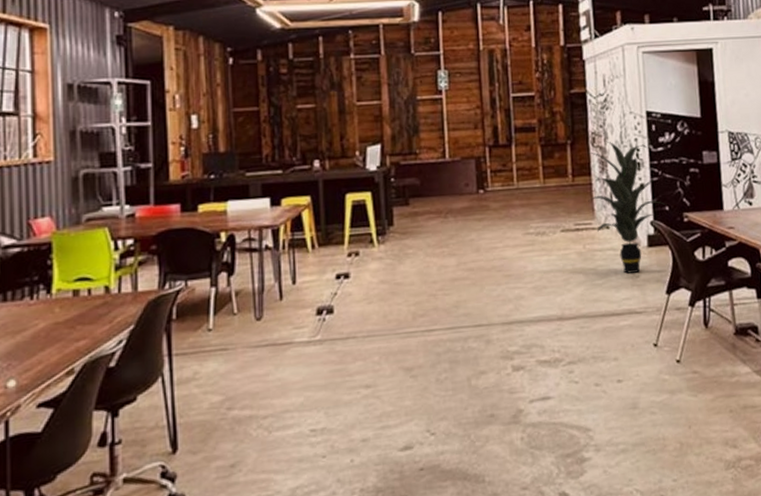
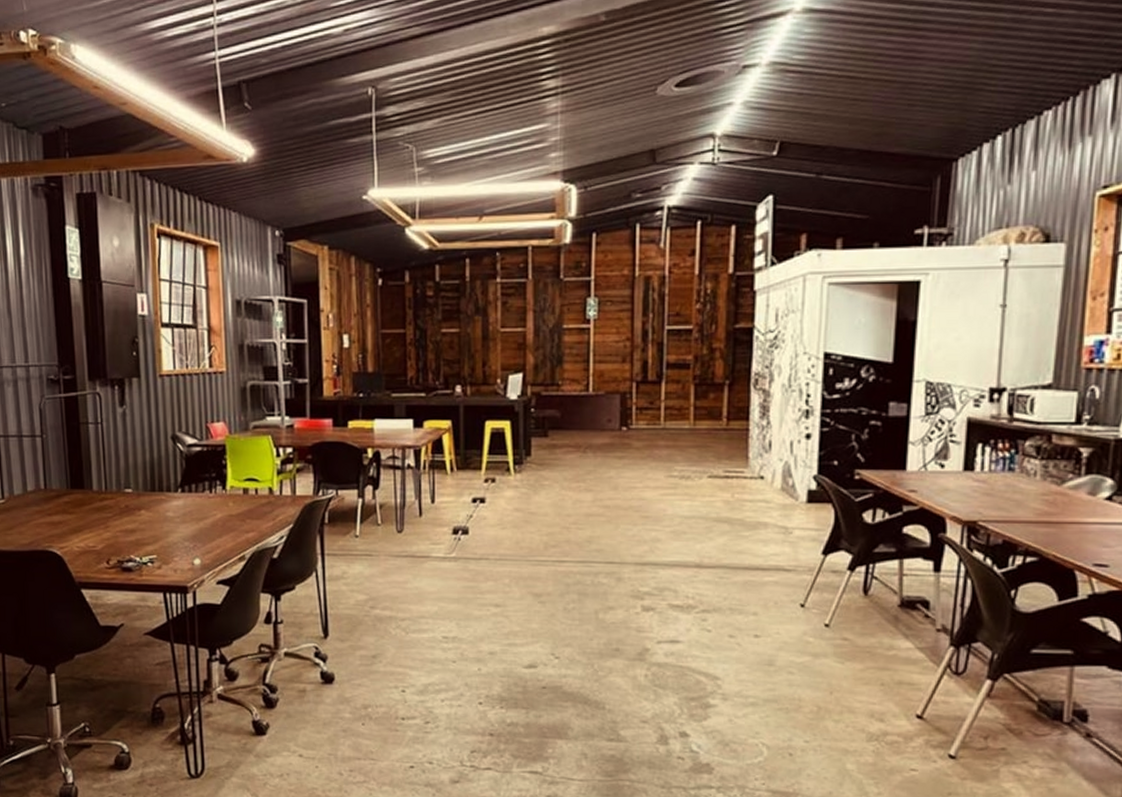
indoor plant: present [587,141,667,274] -> none [742,383,836,528]

